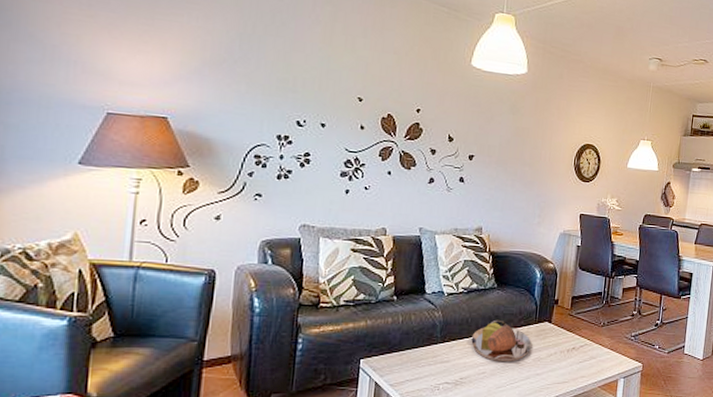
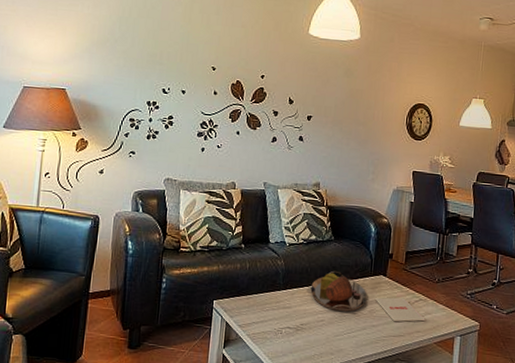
magazine: none [539,344,590,369] -> present [374,297,425,322]

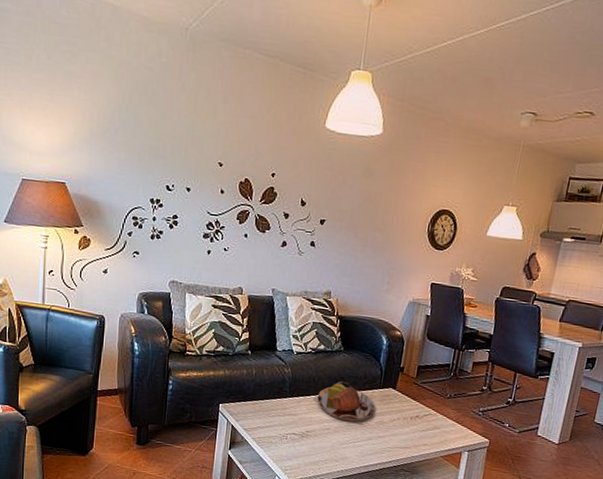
magazine: present [374,297,425,322] -> none [382,409,434,436]

